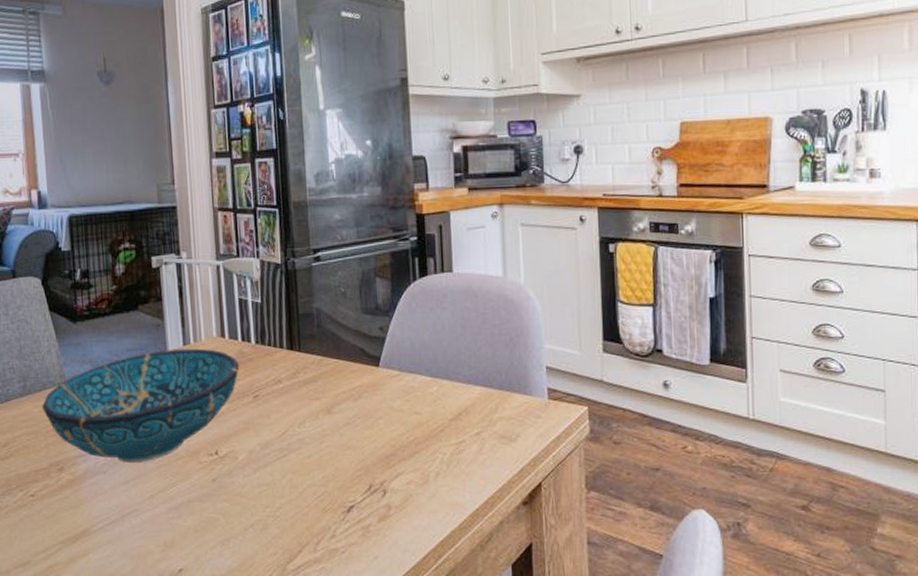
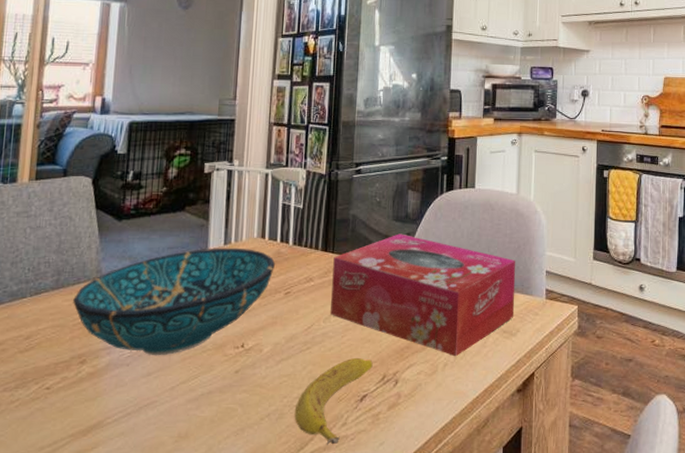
banana: none [278,466,357,558] -> present [294,358,373,445]
tissue box: none [301,328,512,465] -> present [330,233,516,357]

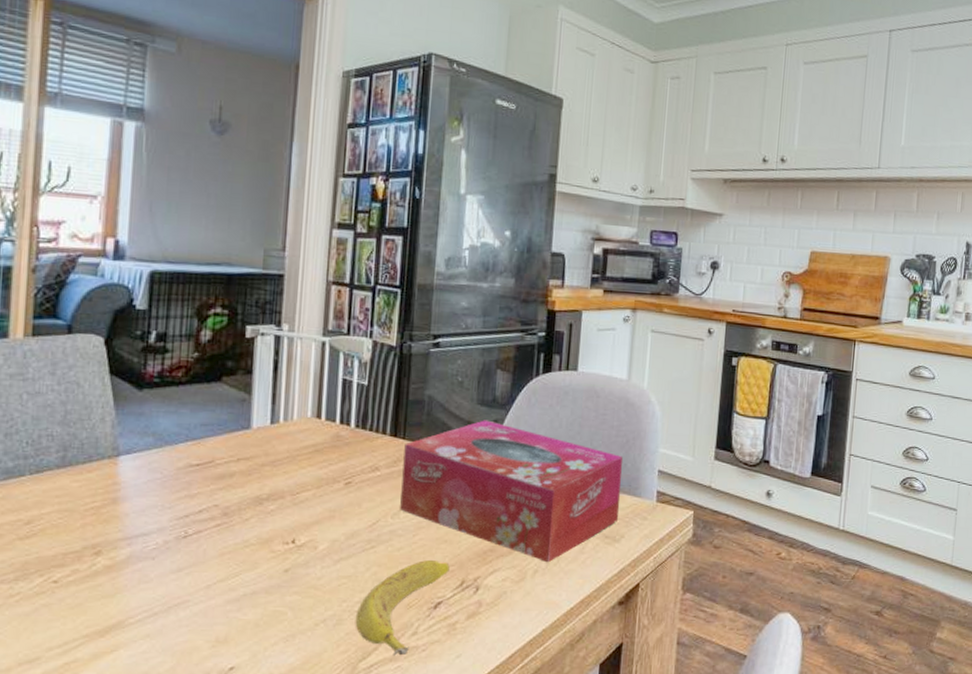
decorative bowl: present [72,248,276,356] -> none [82,427,334,550]

